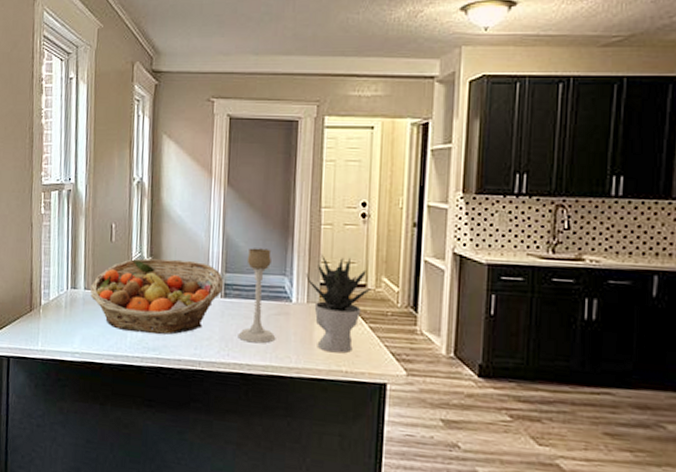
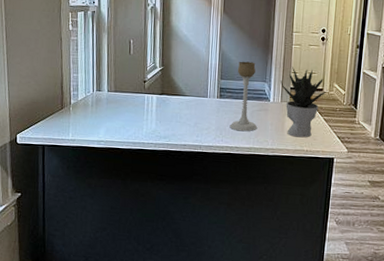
fruit basket: present [89,258,224,335] -> none [112,68,220,126]

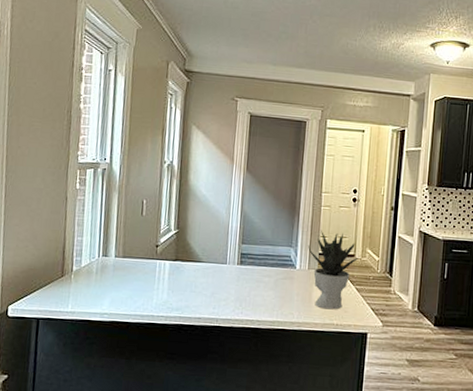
candle holder: present [229,61,258,132] -> none [250,224,282,303]

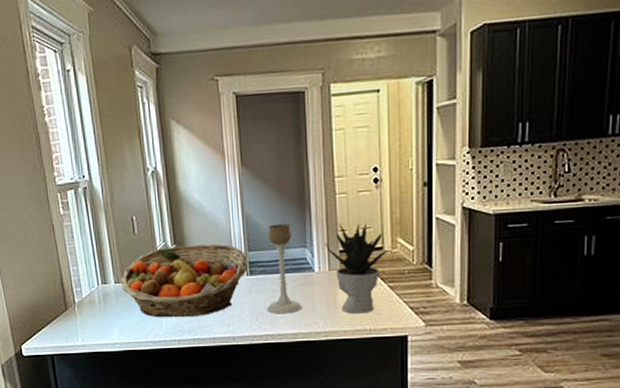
fruit basket: none [120,231,241,297] -> present [120,243,249,318]
candle holder: none [250,224,282,303] -> present [267,223,303,314]

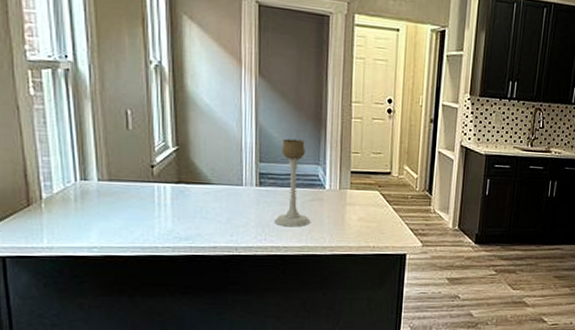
fruit basket: present [120,243,249,318] -> none [104,148,259,224]
potted plant: present [324,222,390,314] -> none [337,145,397,232]

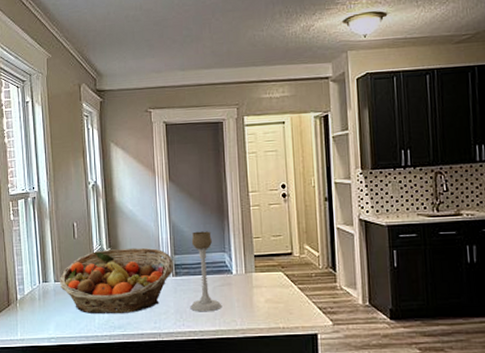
fruit basket: none [104,148,259,224] -> present [59,247,174,314]

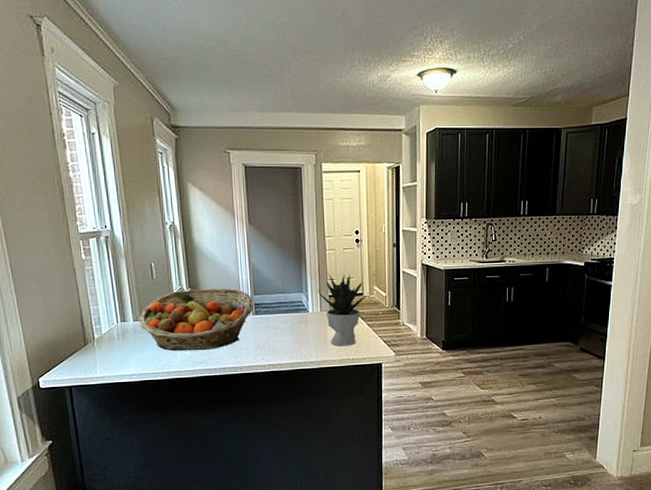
candle holder: present [190,231,222,312] -> none [269,273,299,347]
potted plant: none [241,231,299,313] -> present [317,273,368,346]

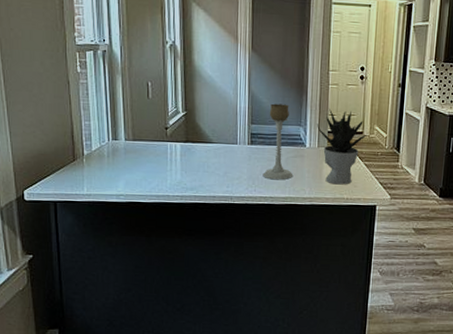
fruit basket: present [138,288,254,351] -> none [130,112,251,177]
candle holder: none [269,273,299,347] -> present [263,103,294,180]

